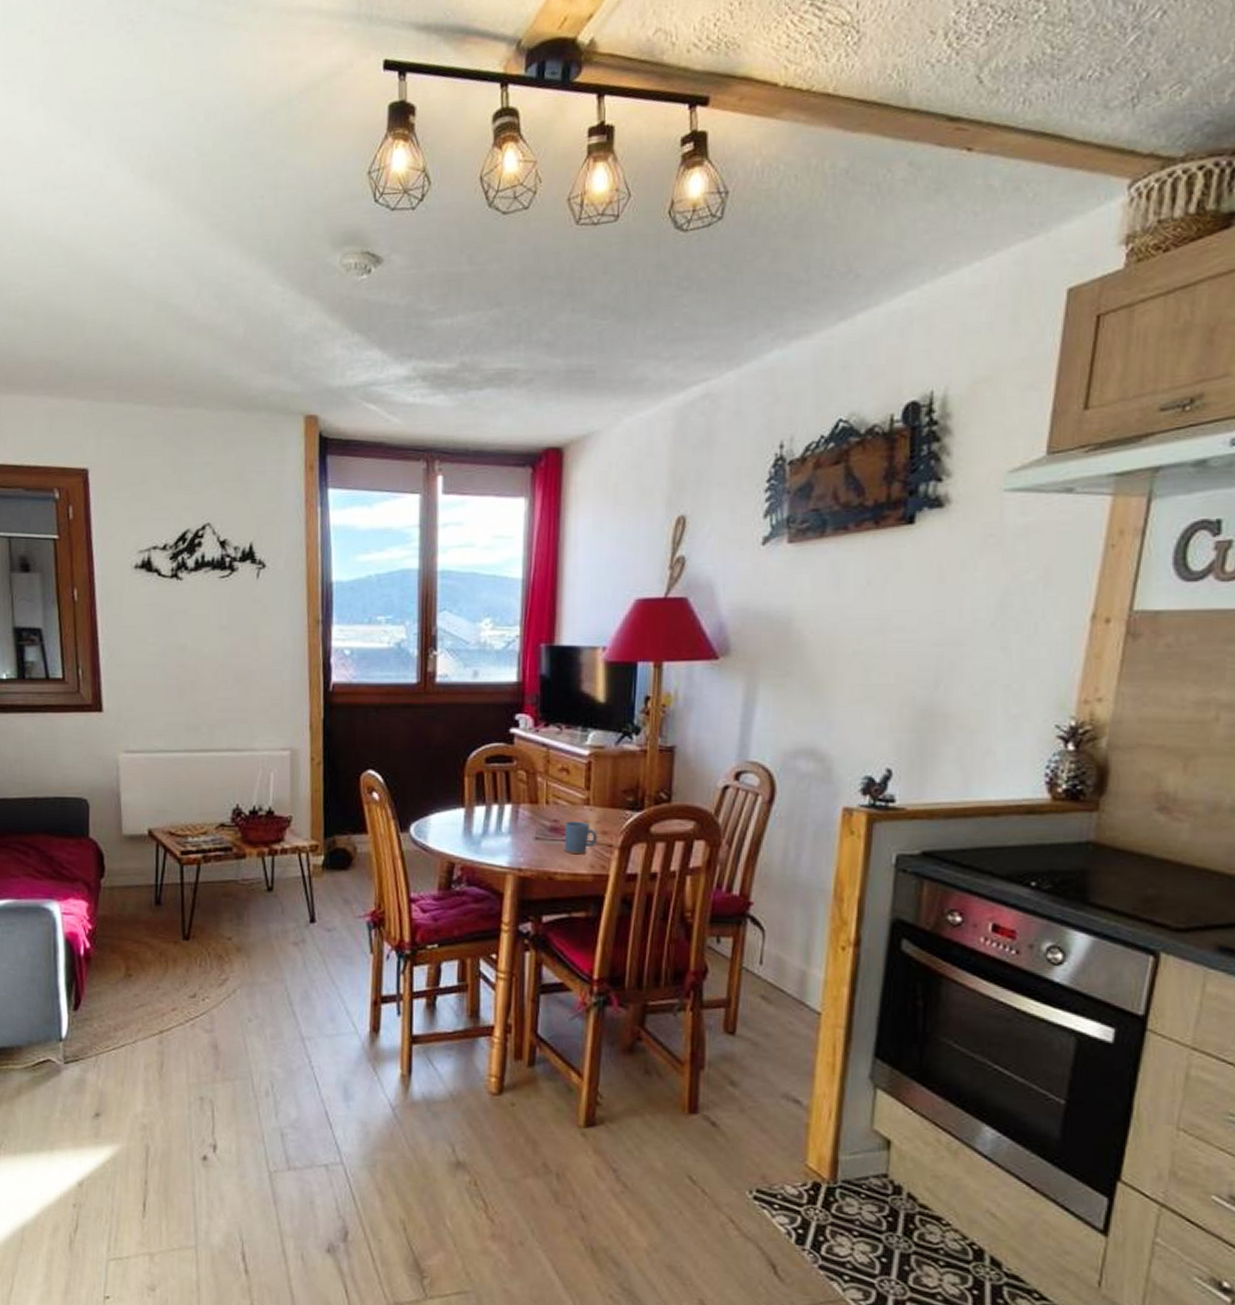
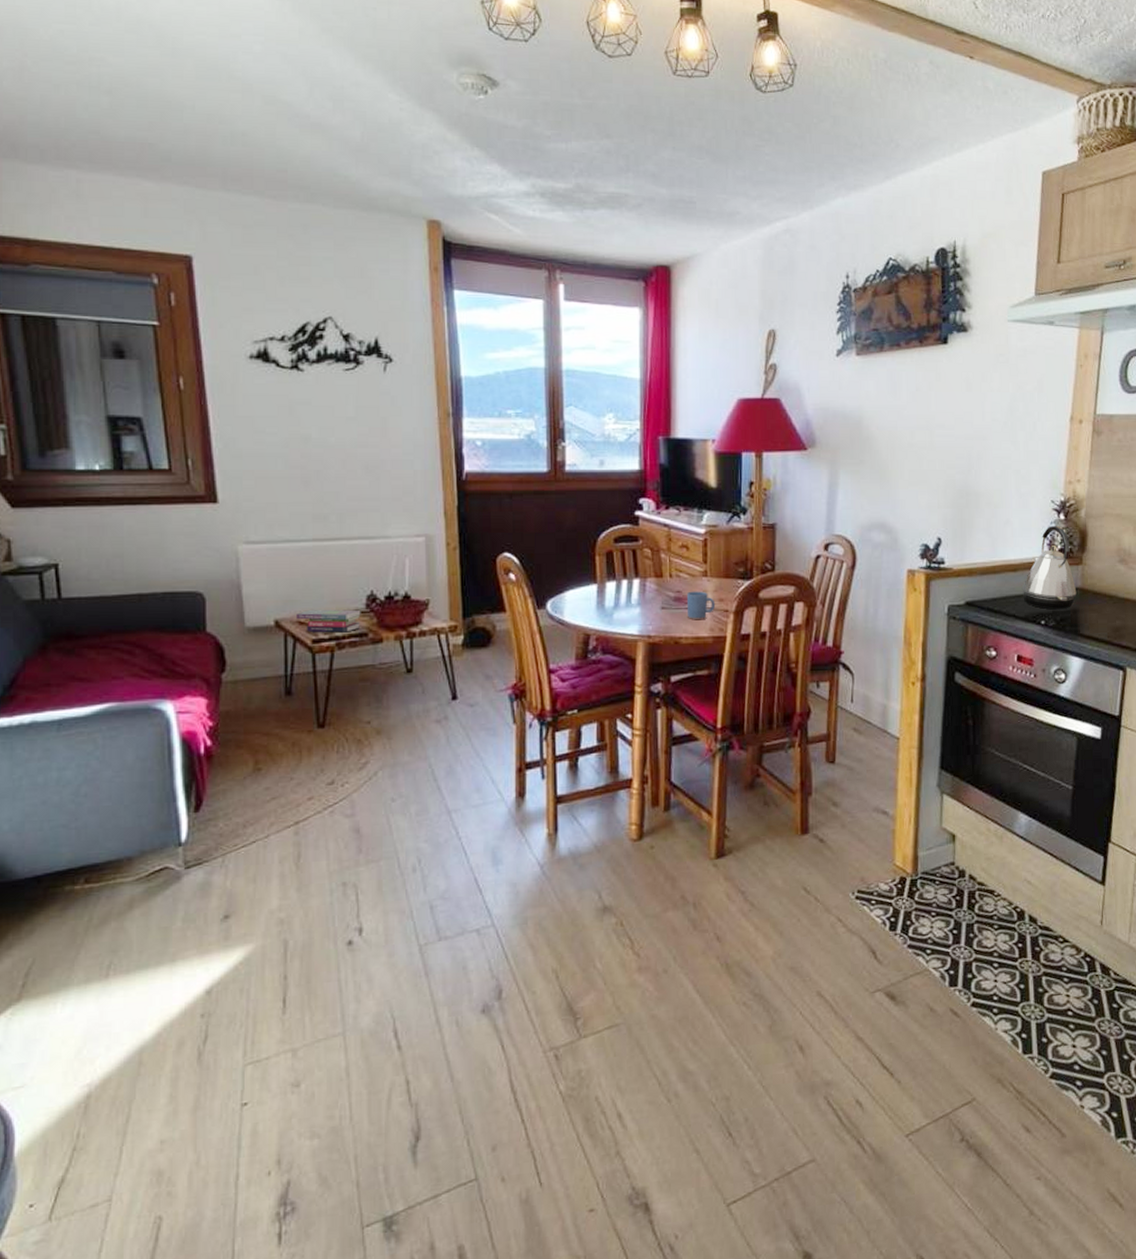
books: none [167,820,227,846] -> present [295,609,361,633]
kettle: none [1004,757,1088,869] -> present [1022,525,1077,610]

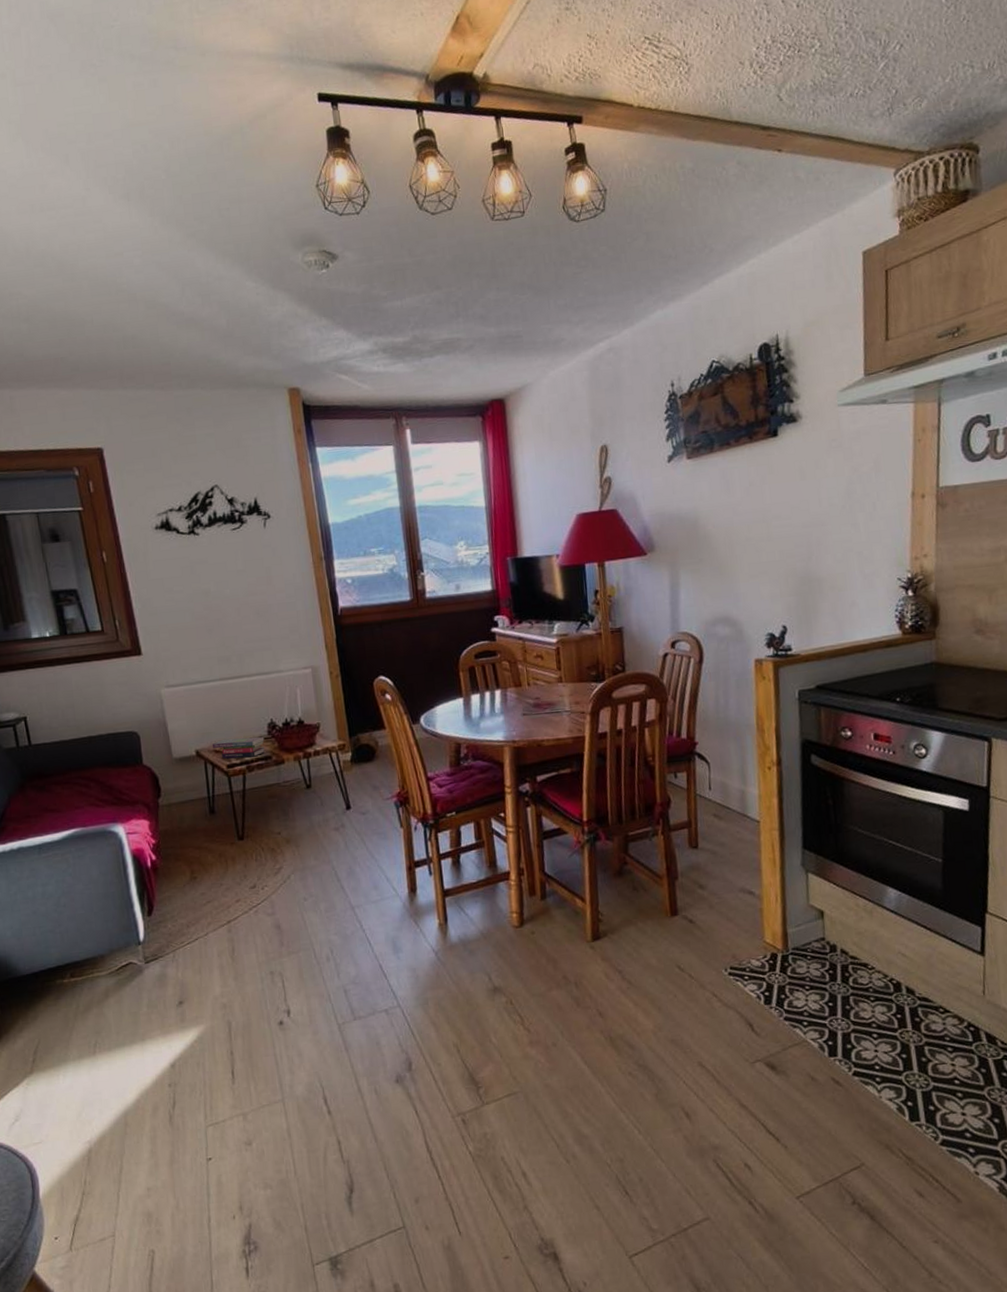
mug: present [686,591,715,620] -> none [544,696,572,724]
kettle: present [1022,525,1077,610] -> none [873,602,932,687]

